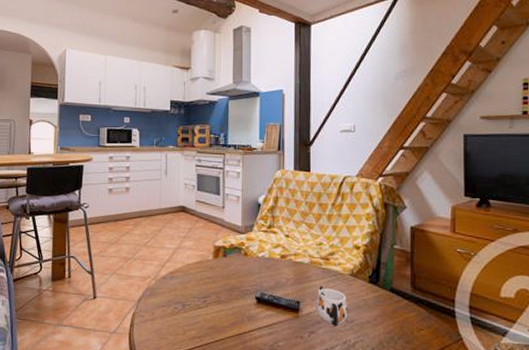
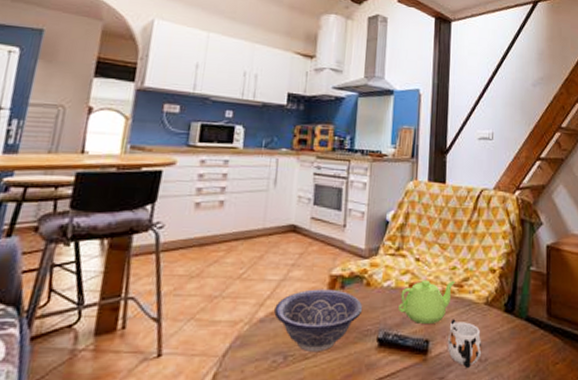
decorative bowl: none [173,256,242,304] -> present [274,289,363,353]
teapot: none [272,252,322,289] -> present [398,280,455,323]

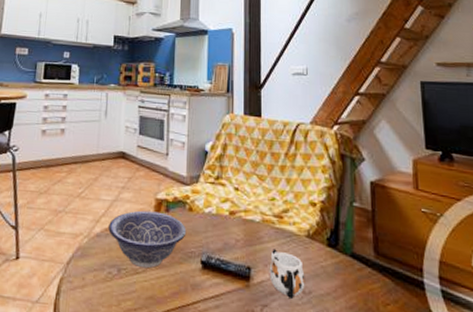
teapot: present [398,280,455,323] -> none [220,208,274,252]

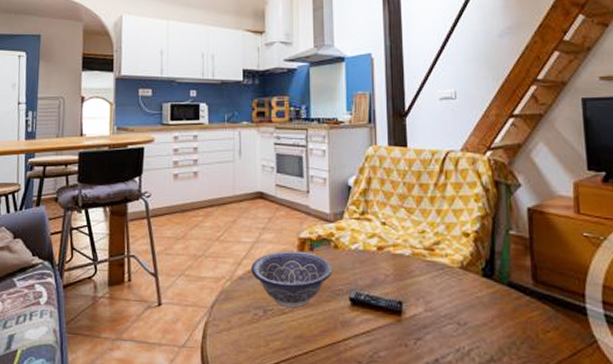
mug: present [269,249,305,299] -> none [421,282,460,330]

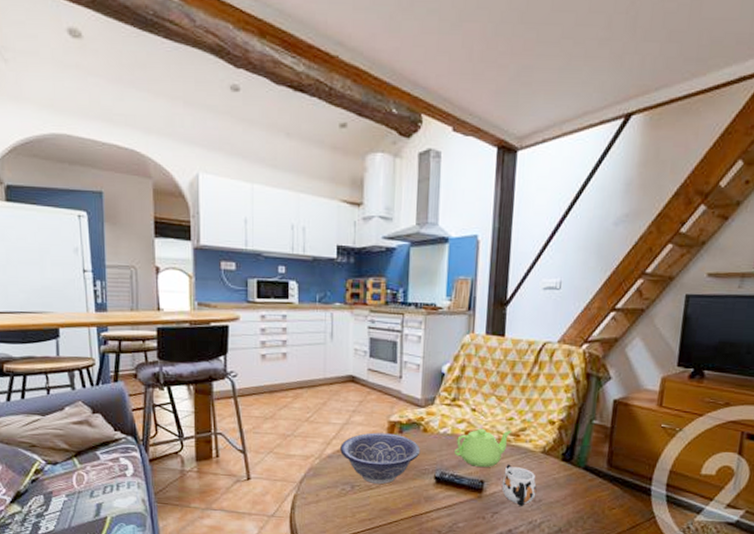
teapot: none [368,243,425,286] -> present [455,428,512,467]
mug: none [421,282,460,330] -> present [501,464,537,506]

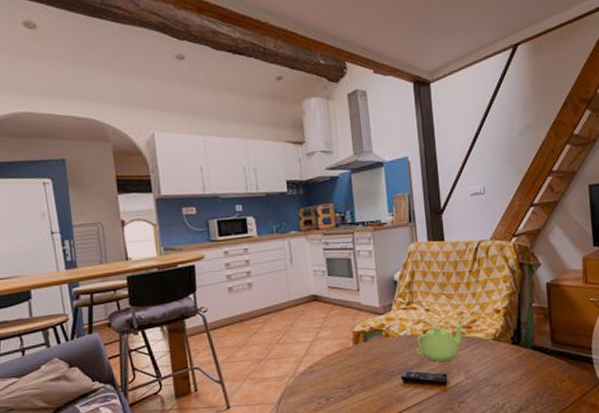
decorative bowl: present [340,432,421,485] -> none [312,343,386,394]
mug: present [501,464,537,506] -> none [462,355,495,392]

